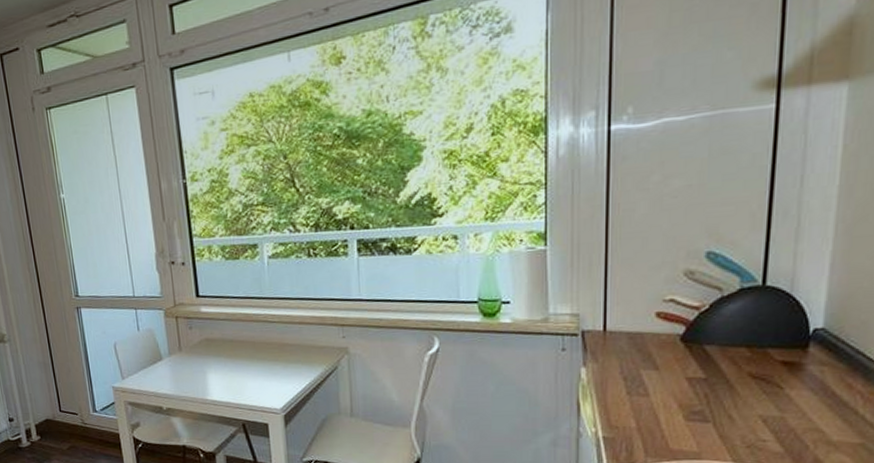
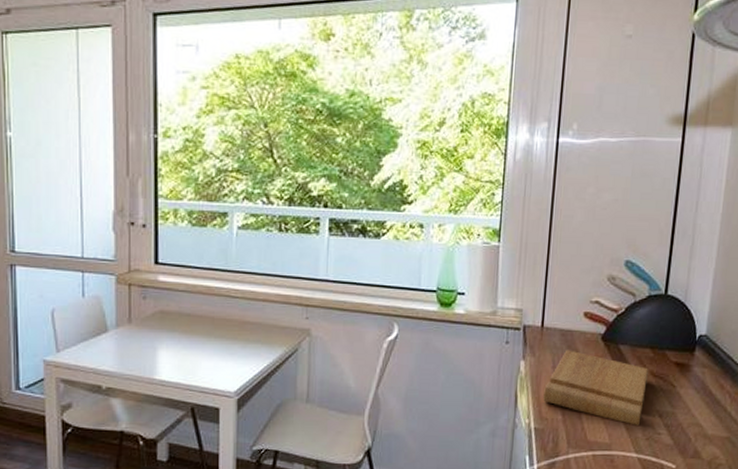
cutting board: none [611,353,745,432] -> present [543,350,648,425]

